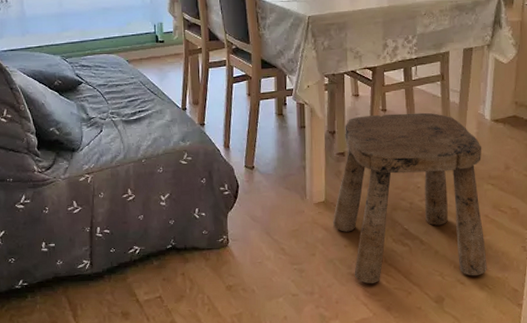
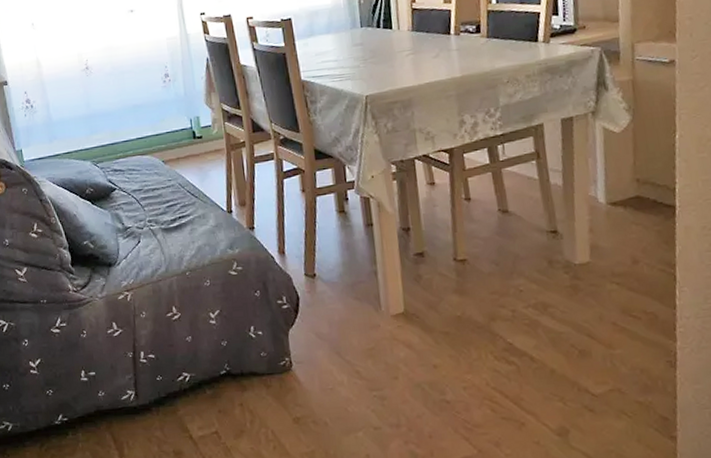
stool: present [333,112,487,284] -> none [416,199,623,413]

